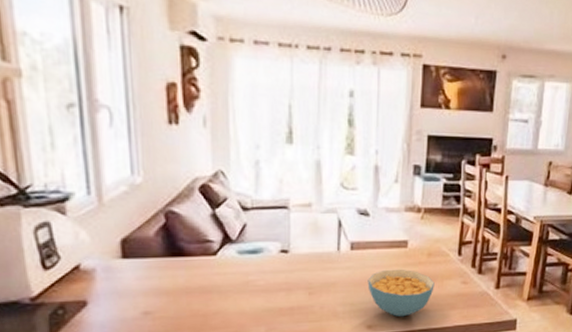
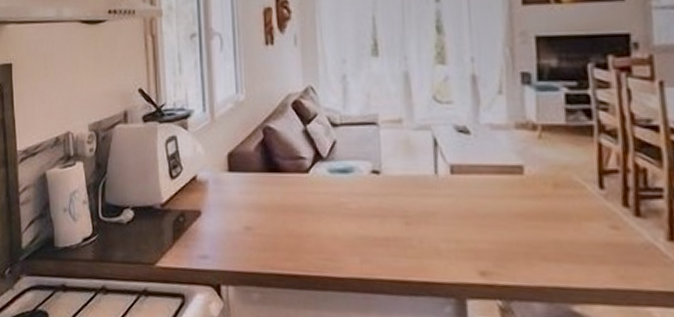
cereal bowl: present [367,269,435,317] -> none [475,201,569,266]

